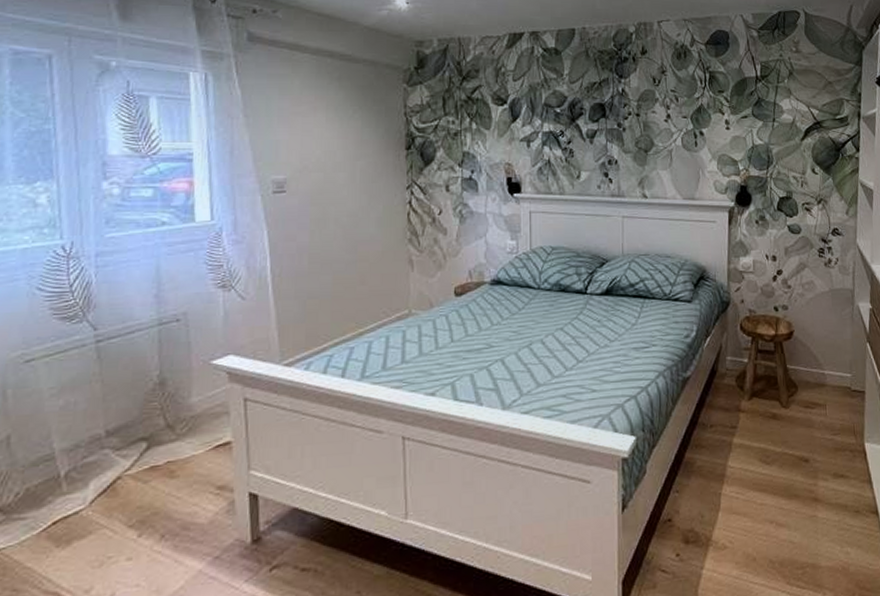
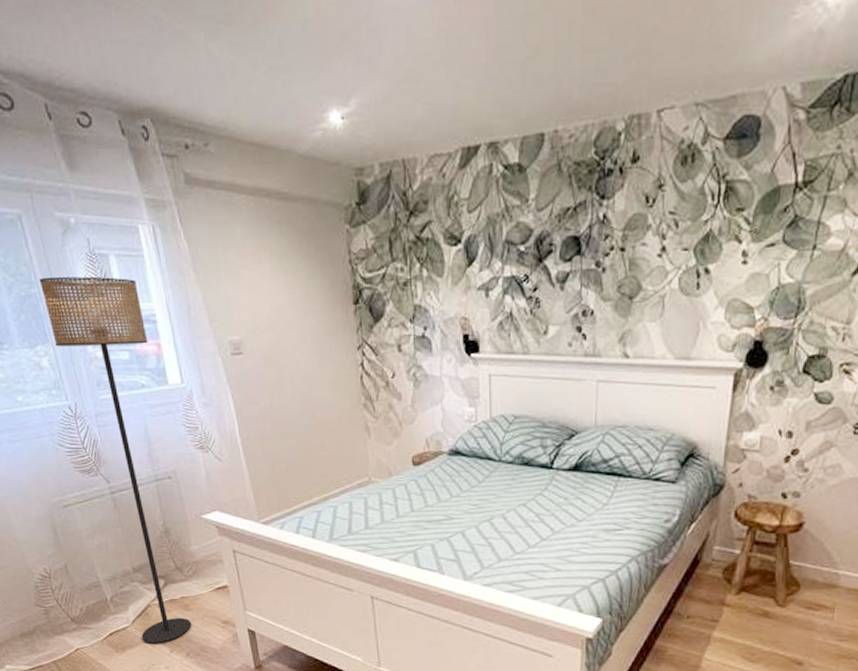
floor lamp: none [57,114,179,529] -> present [39,276,192,644]

